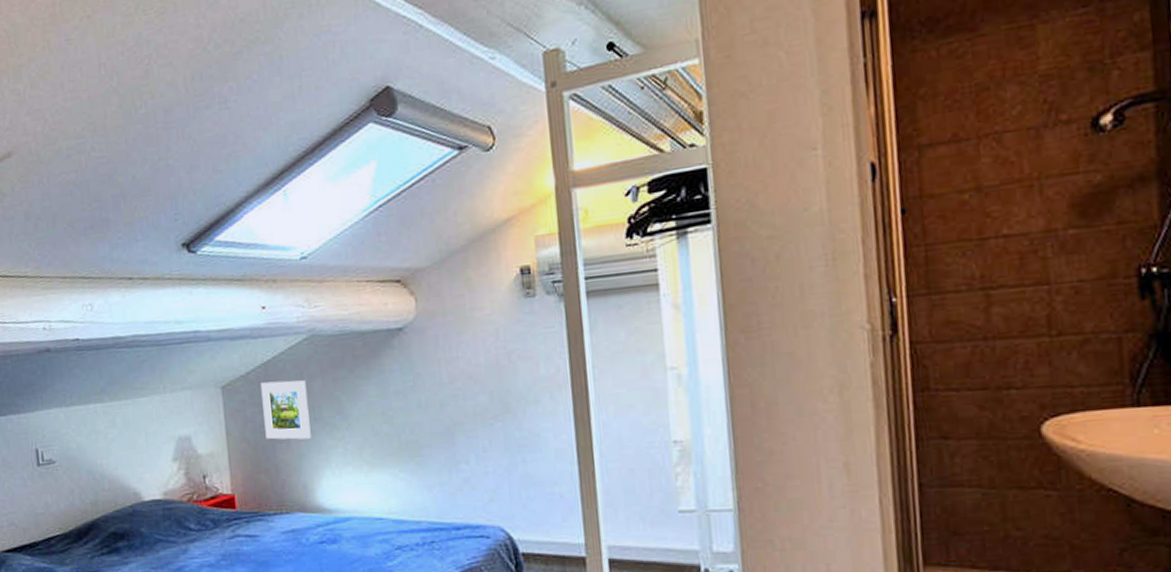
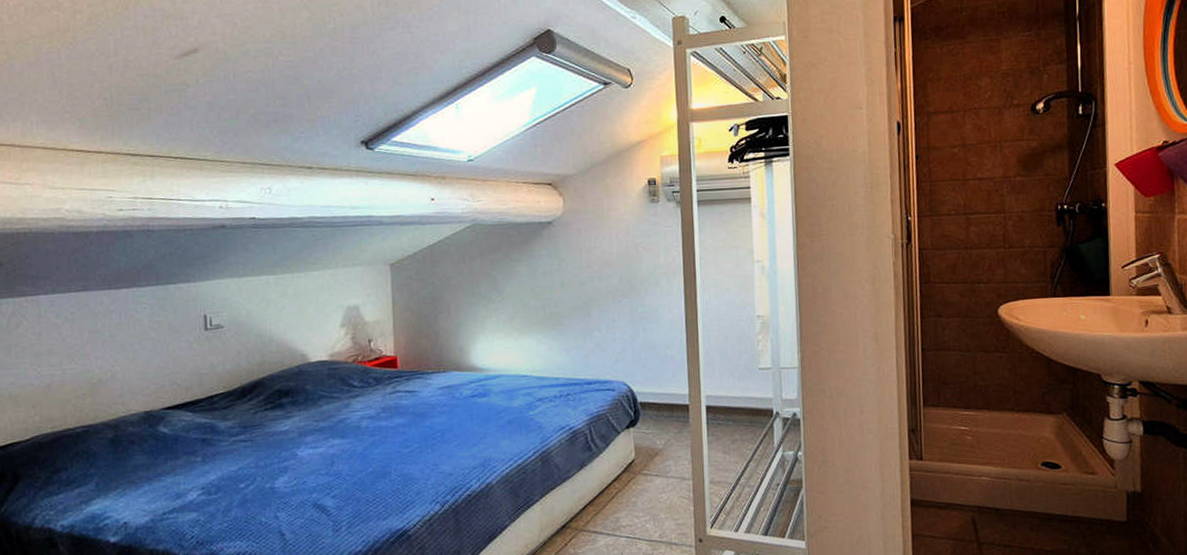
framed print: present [260,380,311,440] -> none [426,260,469,310]

